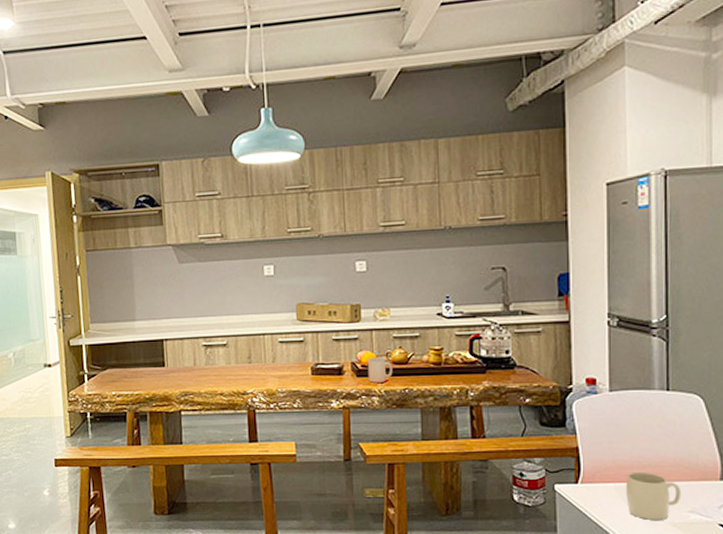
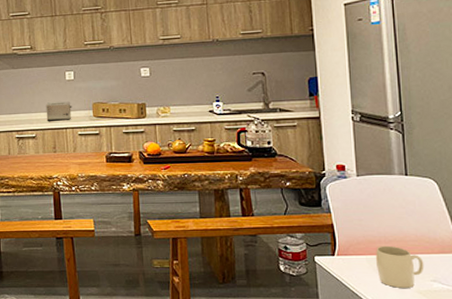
toaster: none [239,302,272,326] -> present [45,101,72,121]
cup: present [367,357,393,383] -> none [152,147,174,169]

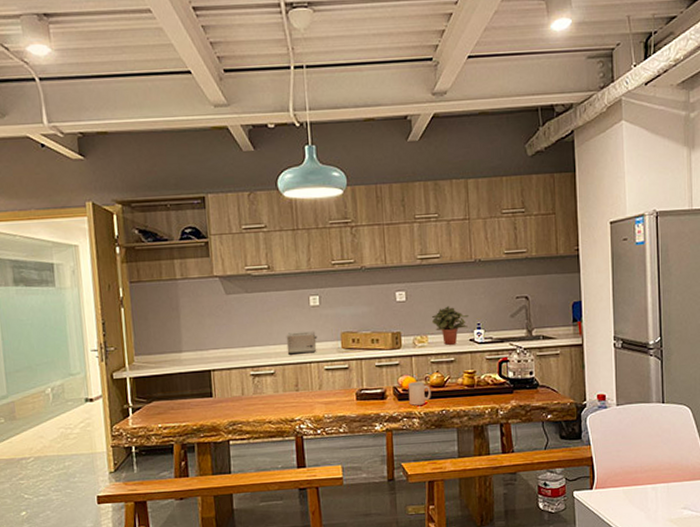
cup: none [152,147,174,169] -> present [408,381,431,406]
potted plant: none [174,81,208,115] -> present [432,306,469,345]
mug: present [375,245,424,288] -> none [631,475,676,518]

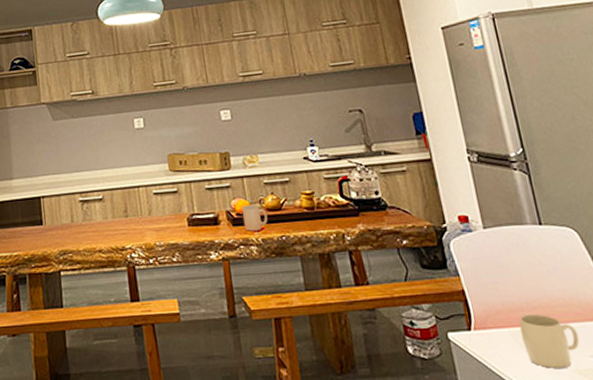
toaster: present [286,331,318,355] -> none [112,154,144,179]
potted plant: present [432,306,469,345] -> none [261,123,300,164]
mug: none [631,475,676,518] -> present [519,313,580,368]

